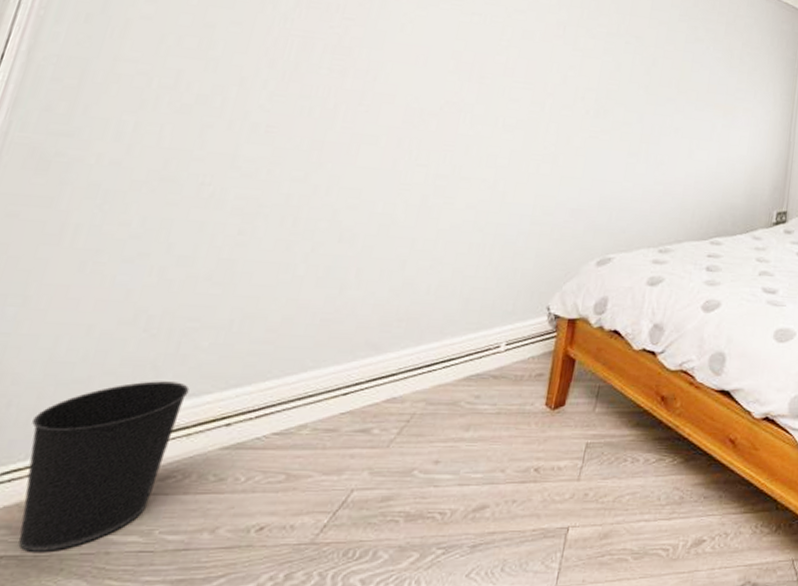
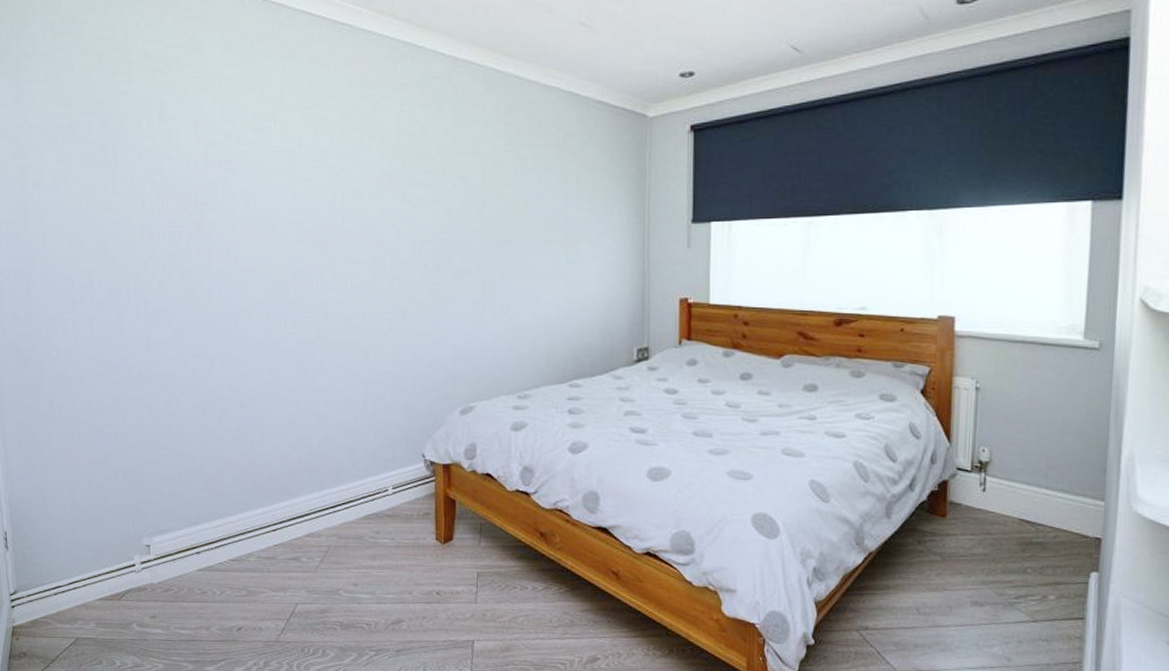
wastebasket: present [18,381,190,552] -> none [75,520,166,637]

